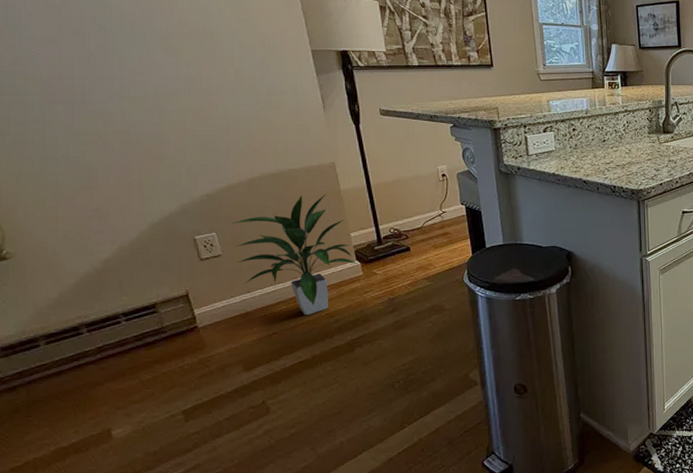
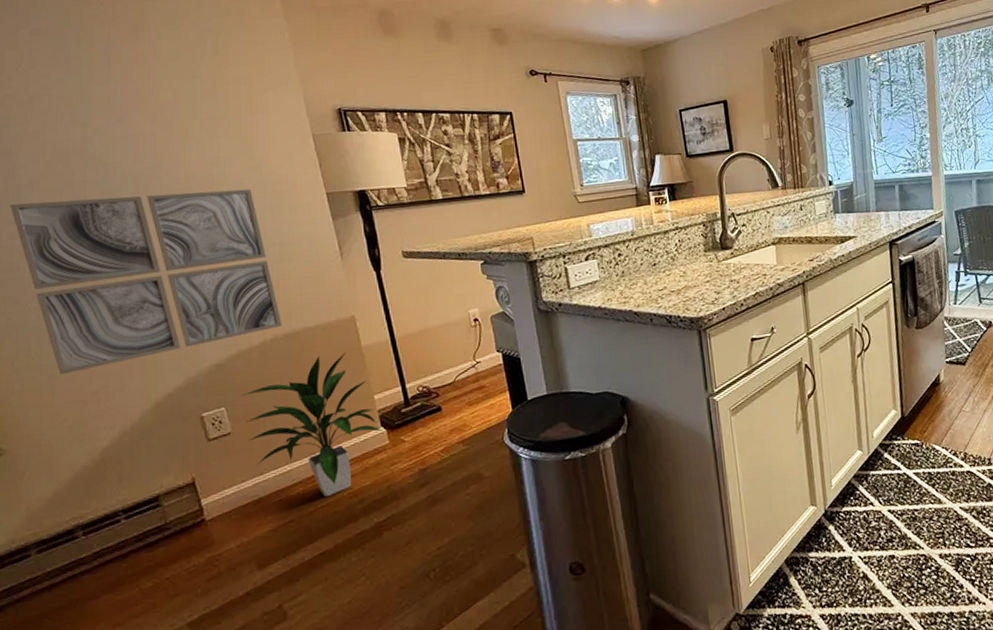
wall art: none [11,33,269,192] -> present [10,188,282,375]

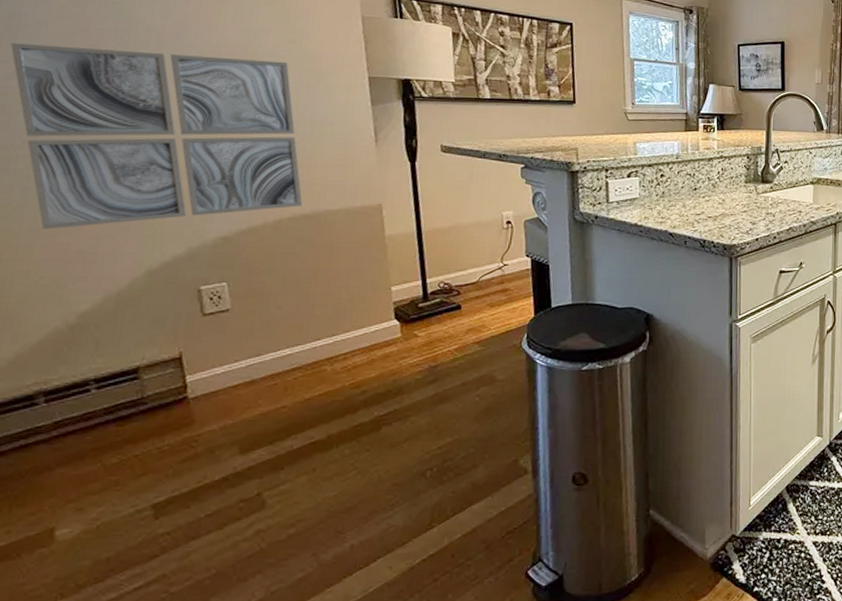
indoor plant: present [241,352,383,498] -> none [247,240,397,386]

